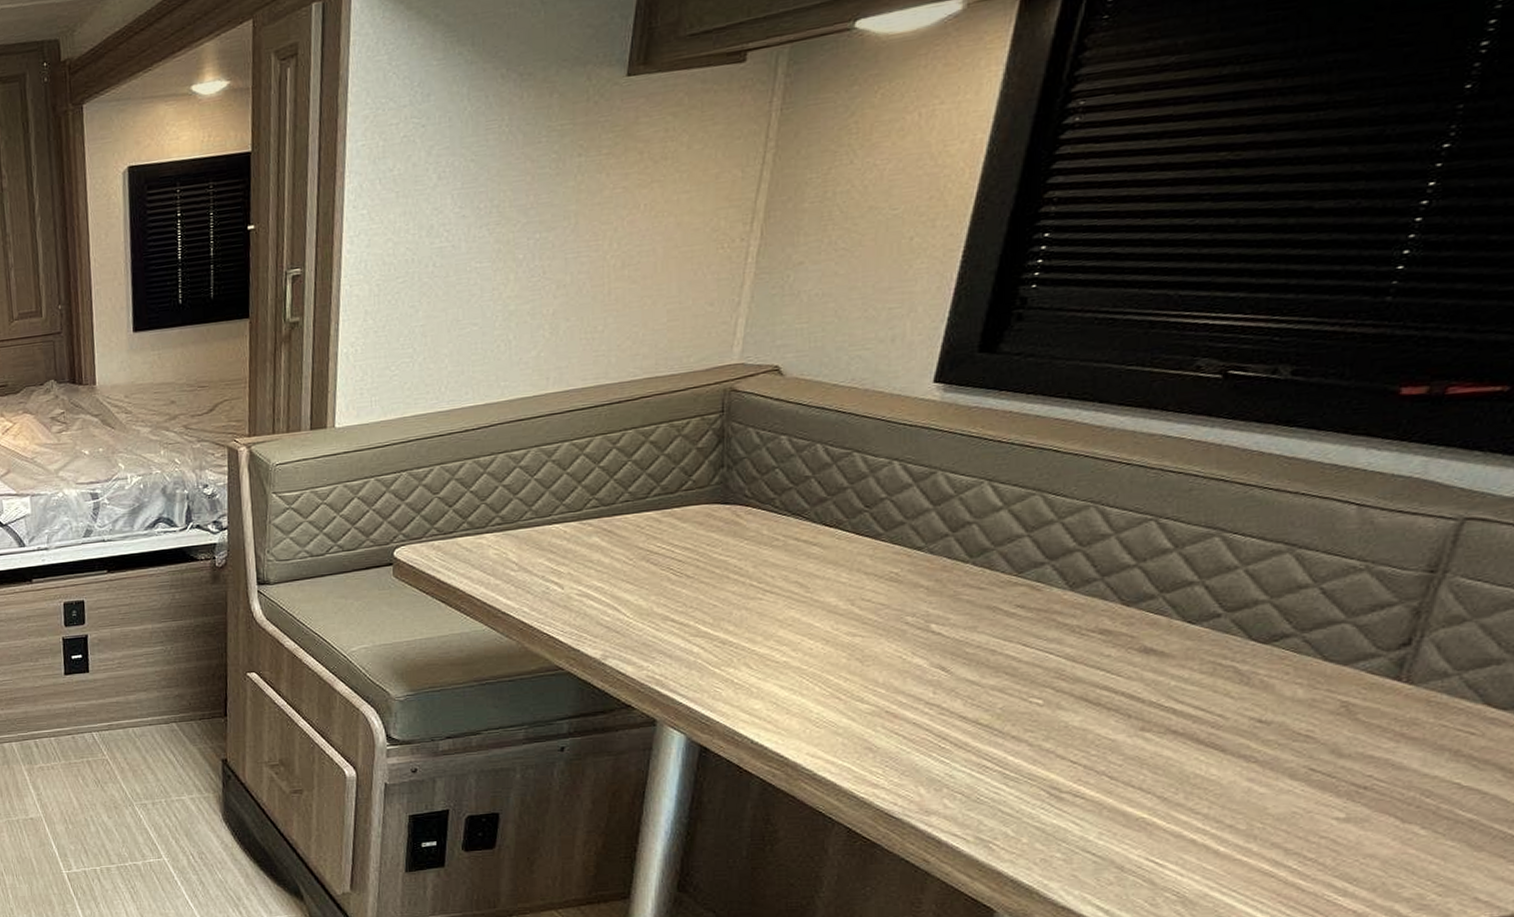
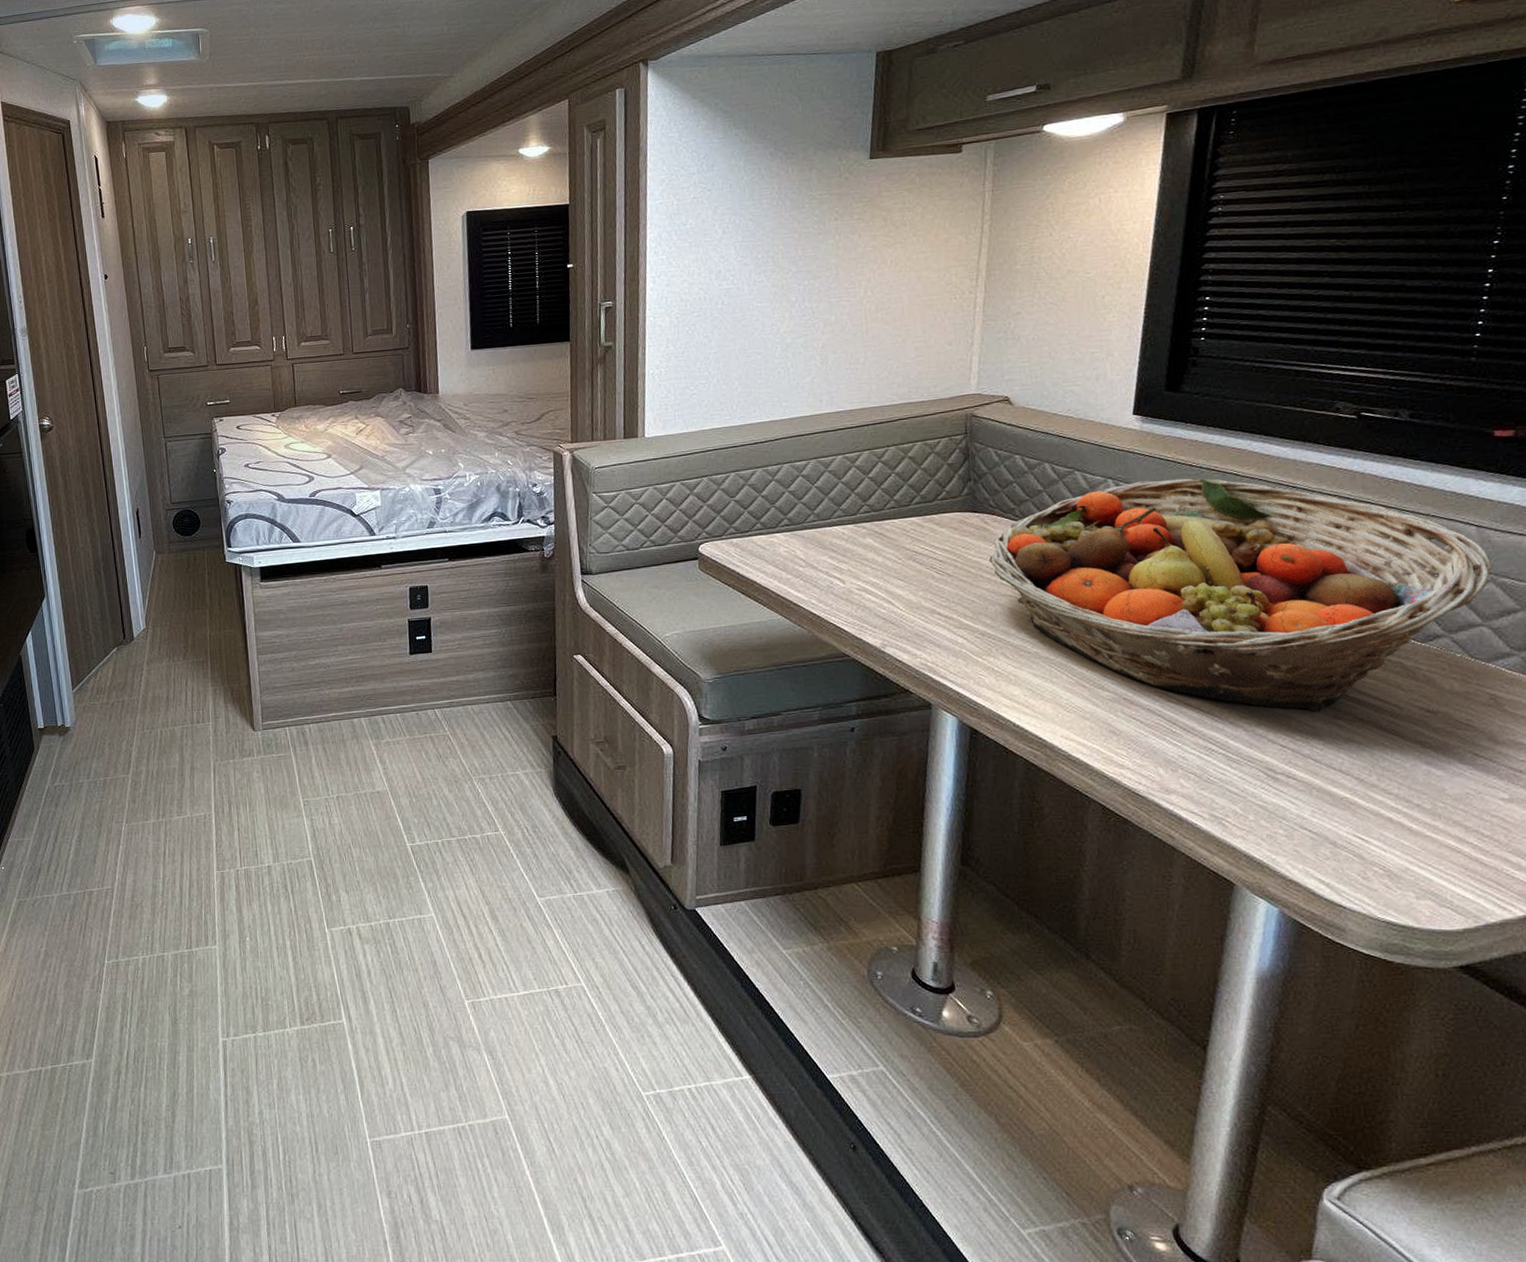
fruit basket: none [739,456,1370,725] -> present [989,478,1492,713]

